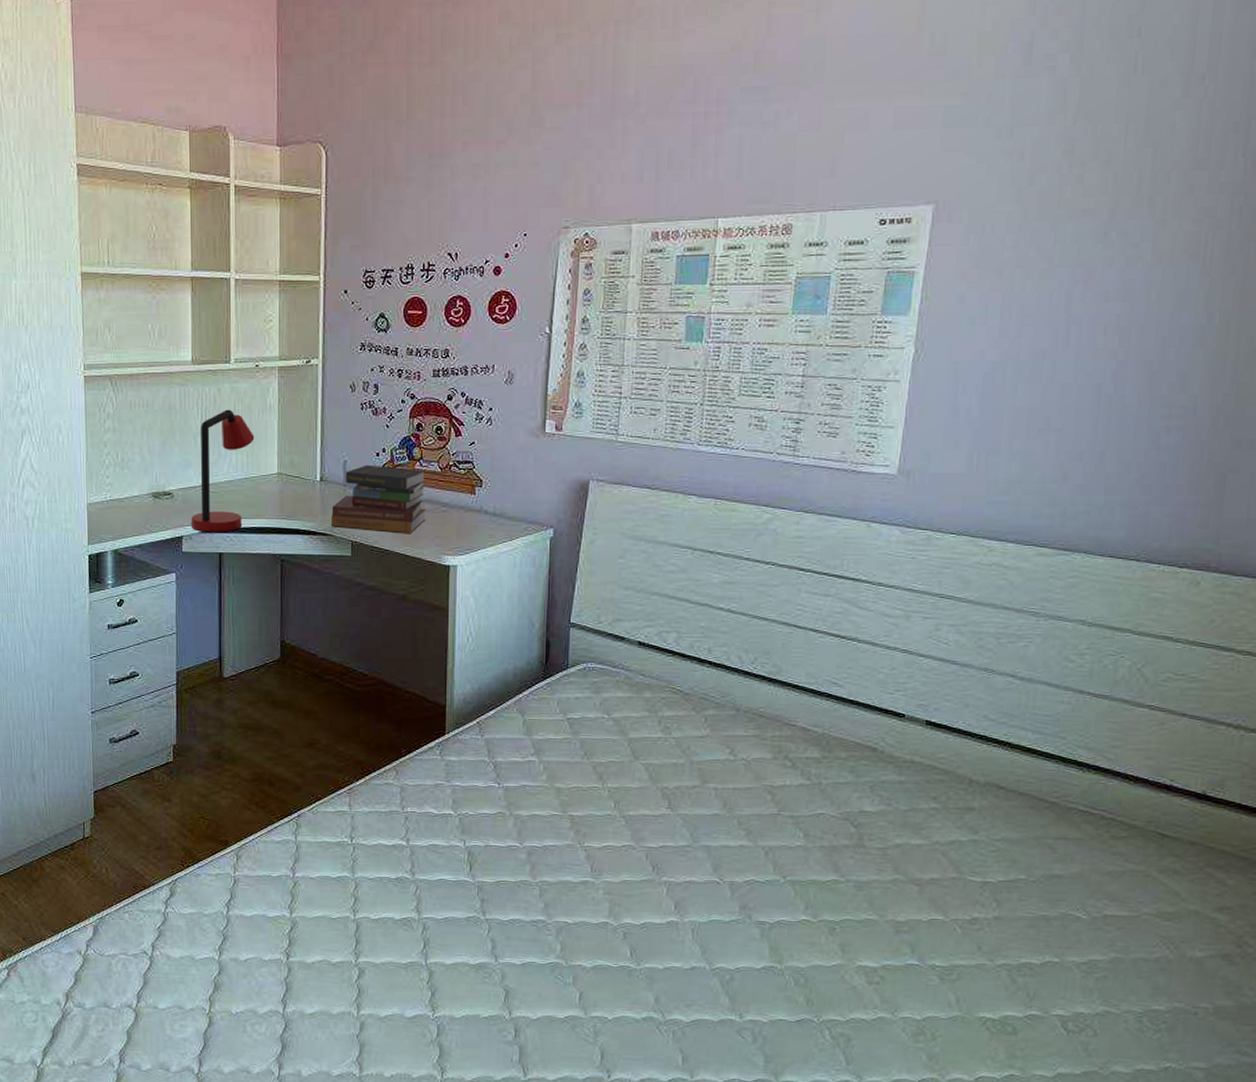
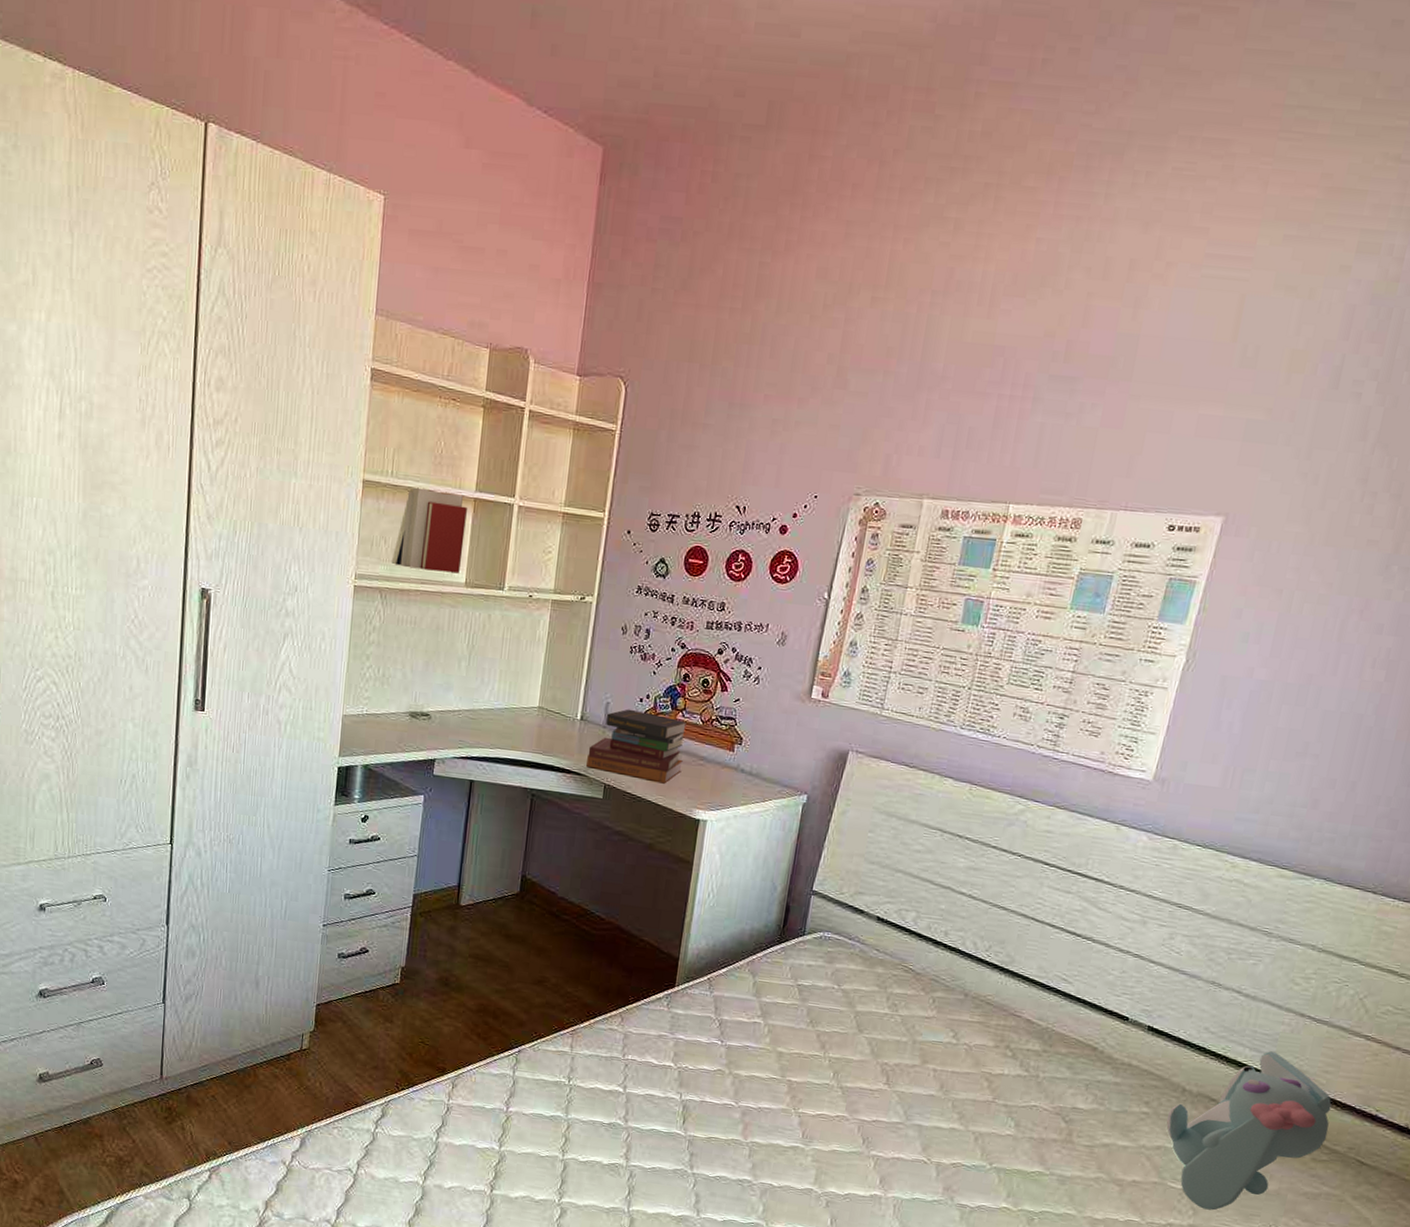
books: none [118,273,186,353] -> present [392,487,467,574]
desk lamp: present [191,409,255,533] -> none [445,636,520,761]
stuffed animal: none [956,732,1124,900] -> present [1166,1051,1332,1211]

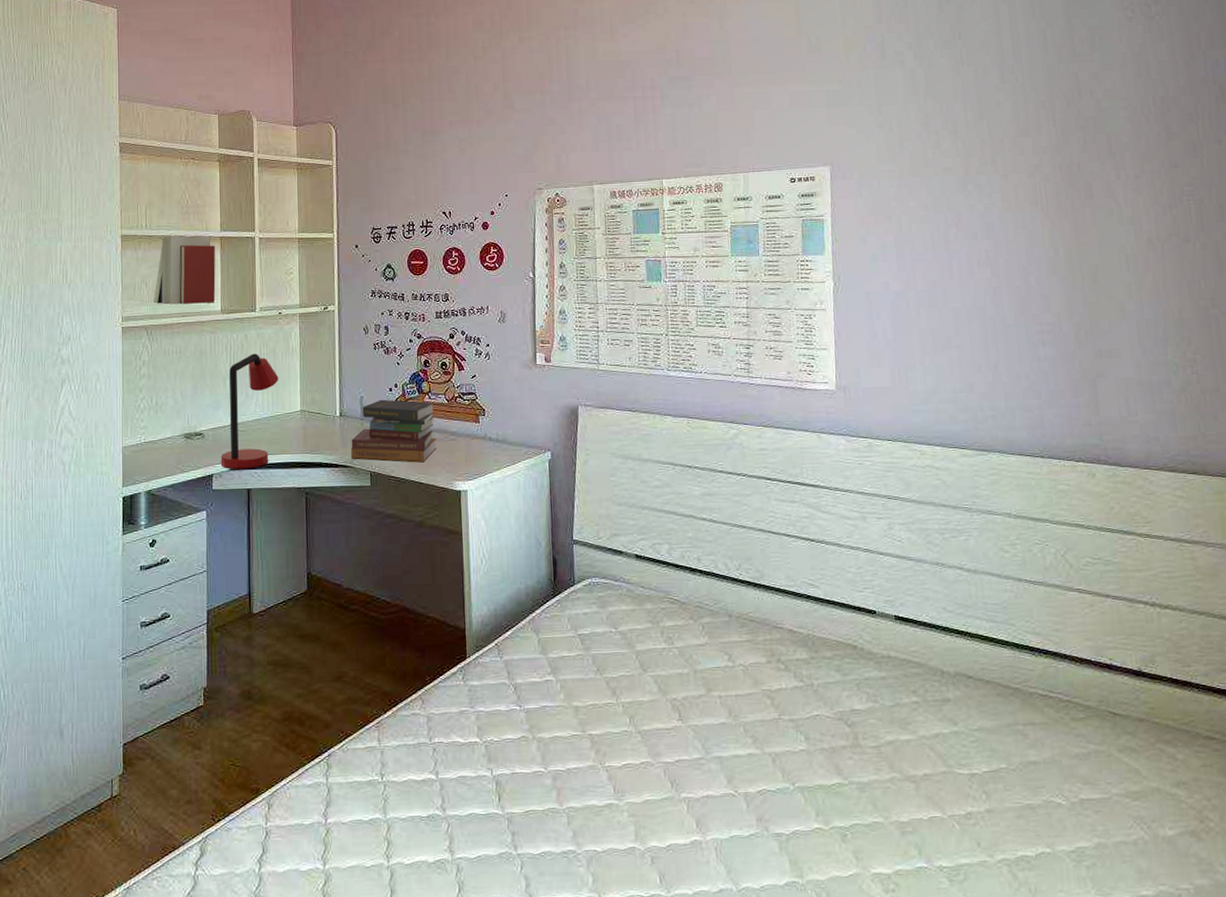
desk lamp: none [445,636,520,761] -> present [220,353,279,470]
stuffed animal: present [1166,1051,1332,1211] -> none [935,619,1077,791]

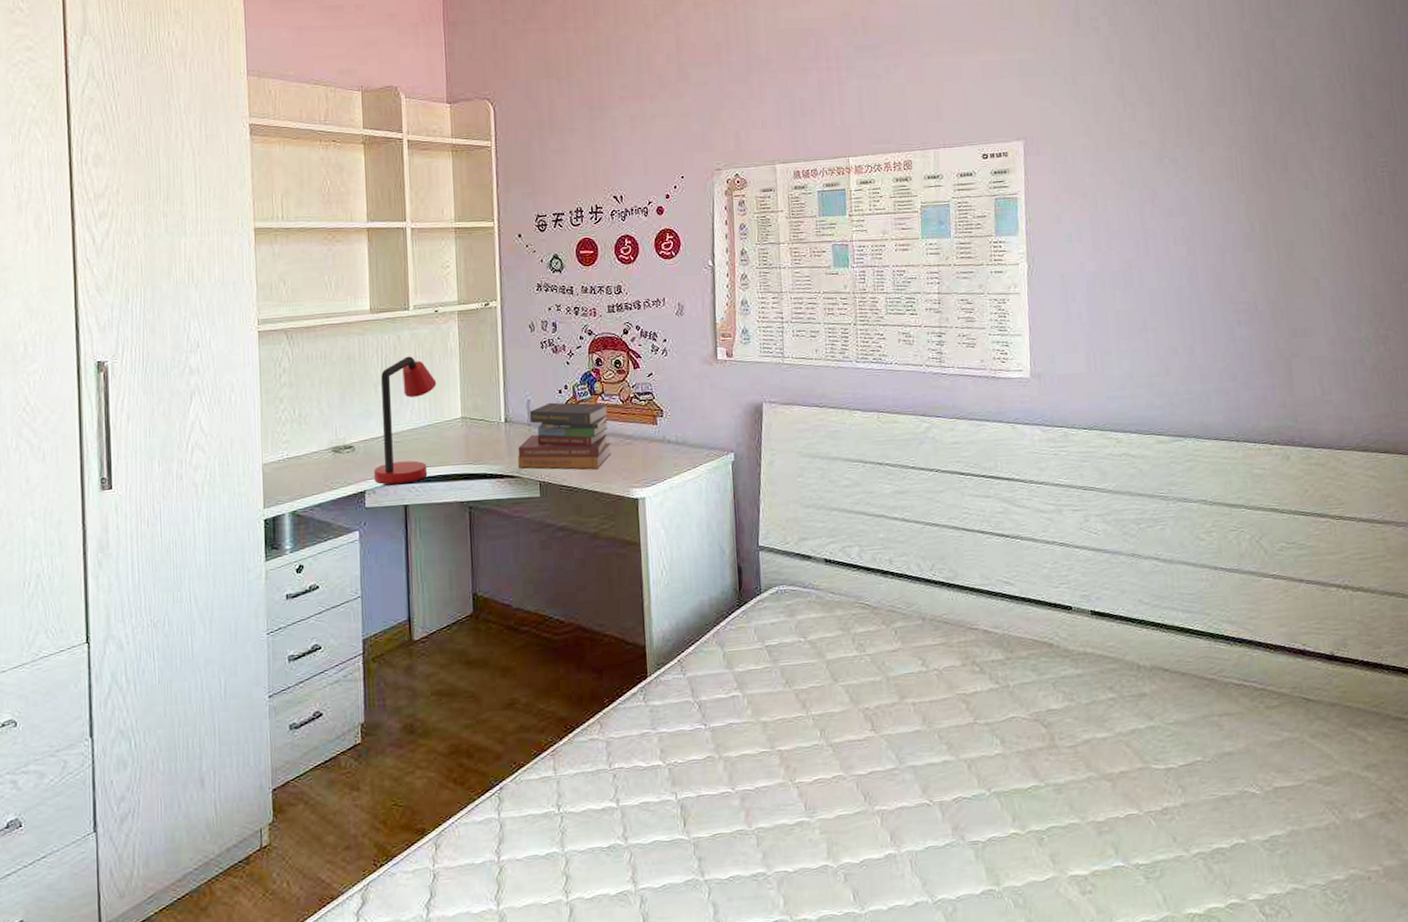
books: present [154,234,216,305] -> none [293,226,364,305]

